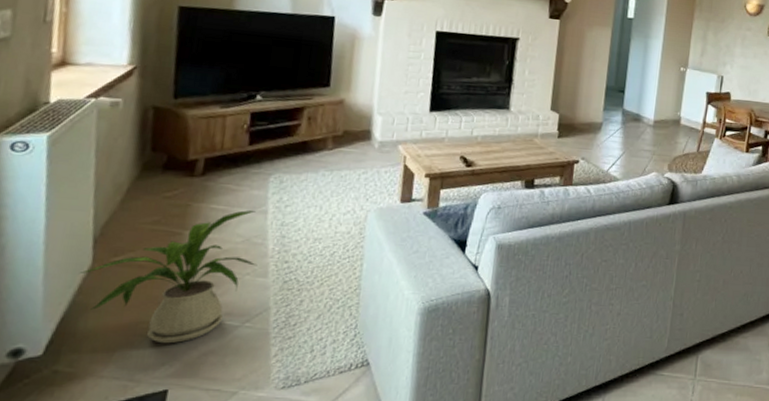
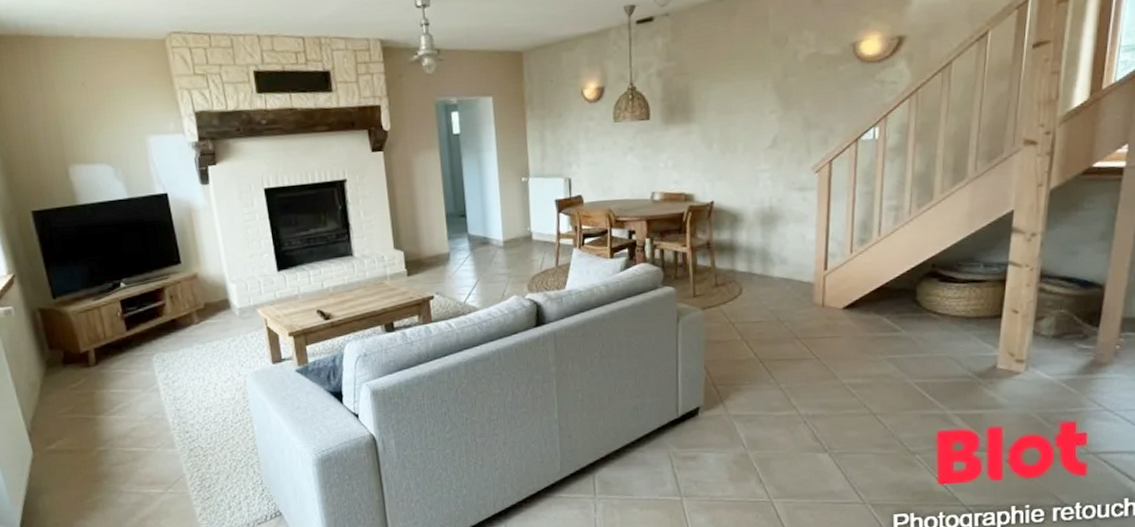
house plant: present [80,210,258,344] -> none [26,389,164,514]

